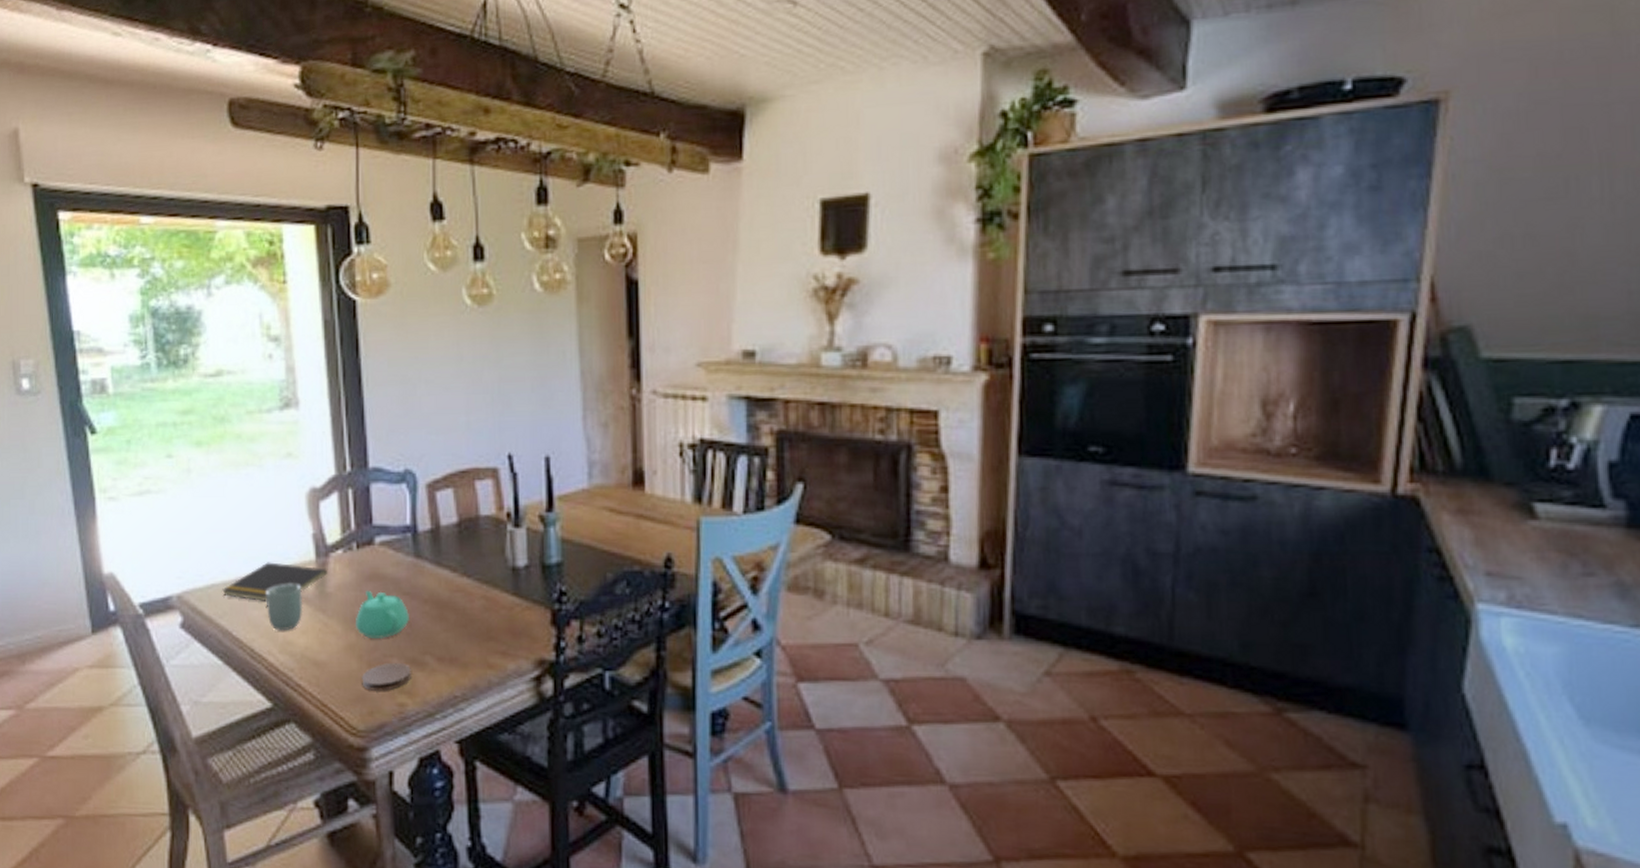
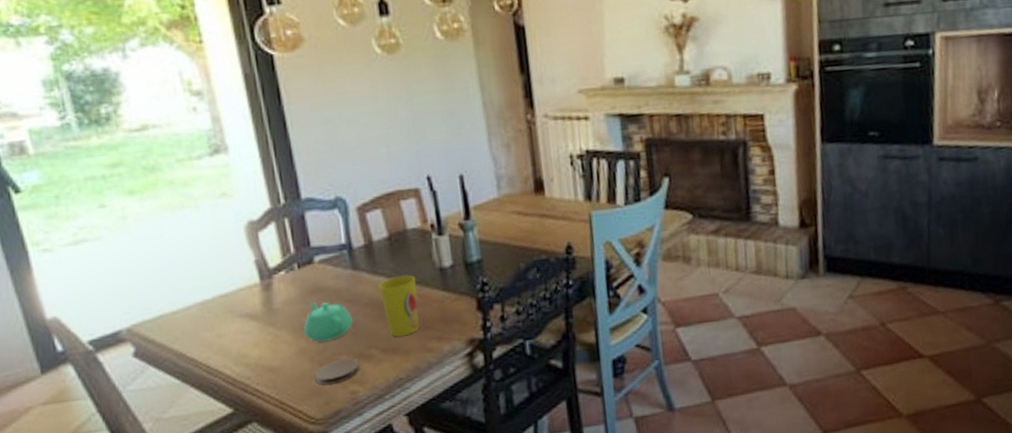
notepad: present [222,562,328,601] -> none [171,288,274,324]
cup: present [265,584,303,631] -> none [215,305,254,347]
cup: none [442,571,484,645] -> present [379,275,420,337]

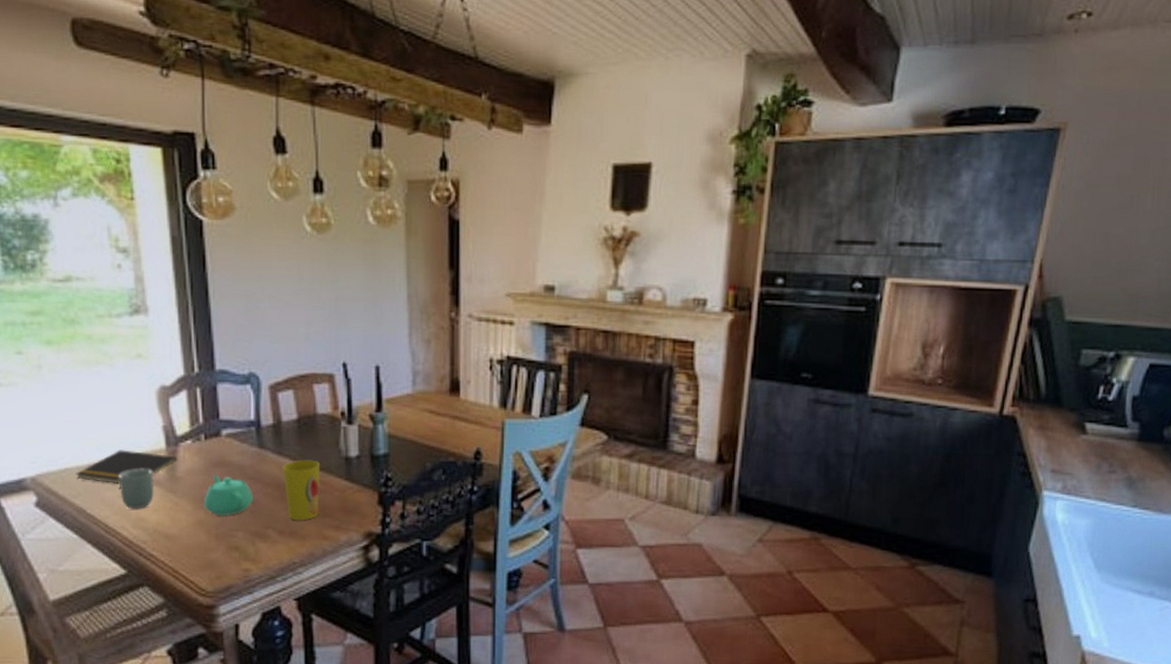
notepad: none [171,288,274,324] -> present [76,450,178,484]
cup: none [215,305,254,347] -> present [118,469,155,509]
coaster: present [315,358,360,385] -> none [210,535,255,559]

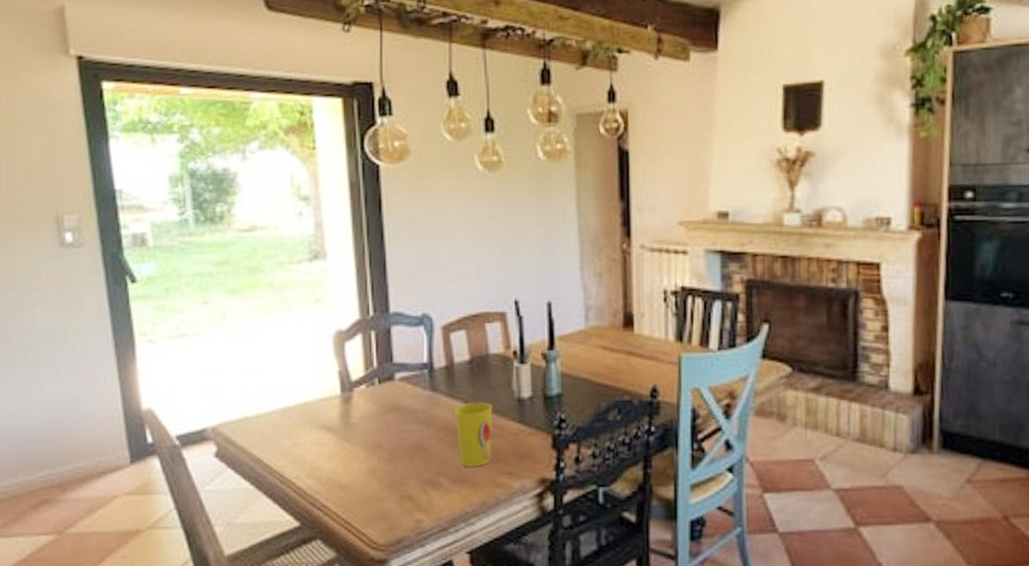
notepad: present [76,450,178,484] -> none [254,397,352,432]
cup: present [118,469,155,509] -> none [294,416,329,458]
teapot: present [204,476,254,515] -> none [377,421,427,463]

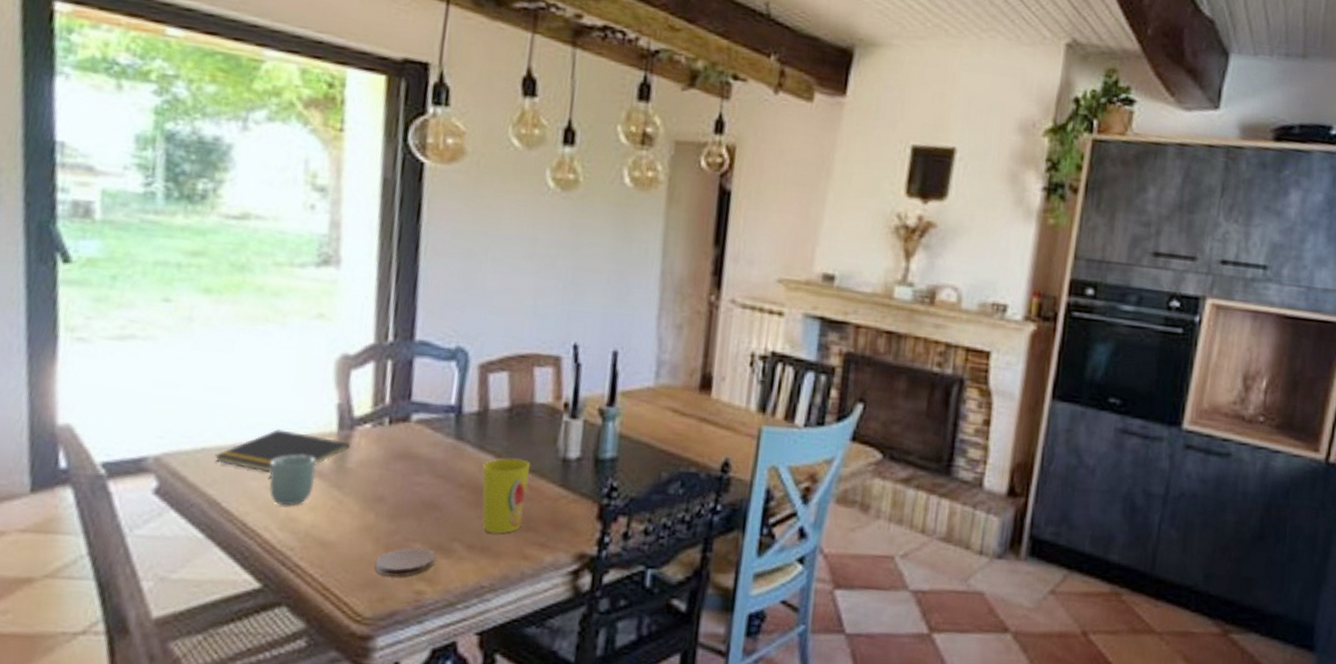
notepad: none [254,397,352,432] -> present [215,429,351,472]
cup: none [294,416,329,458] -> present [269,455,316,506]
coaster: none [382,483,427,509] -> present [375,547,435,577]

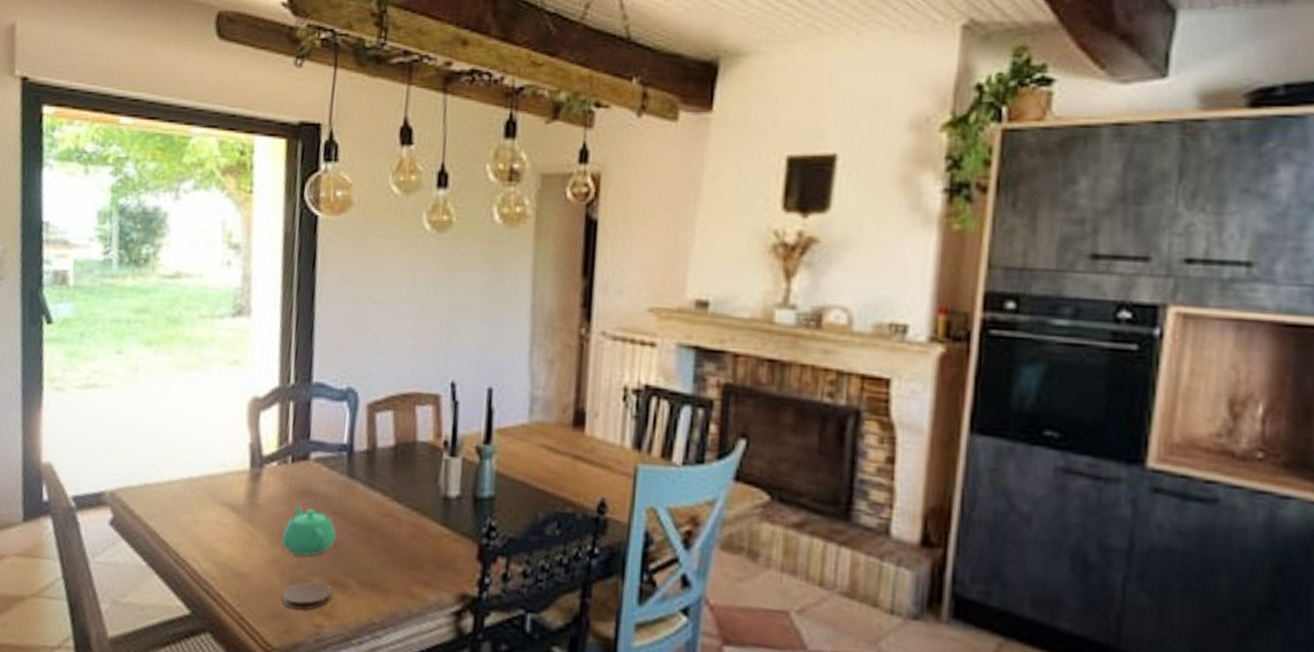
notepad: present [215,429,351,472] -> none [155,467,261,507]
cup: present [269,455,316,506] -> none [196,491,233,539]
teapot: none [376,470,442,521] -> present [282,506,337,556]
cup: present [482,457,530,534] -> none [372,495,414,572]

